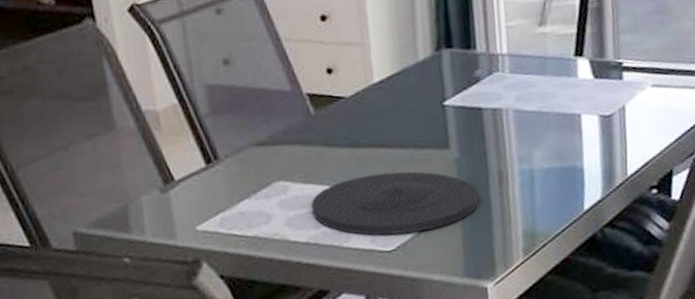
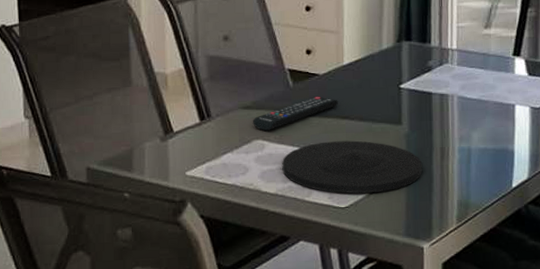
remote control: none [270,123,372,170] -> present [253,96,338,131]

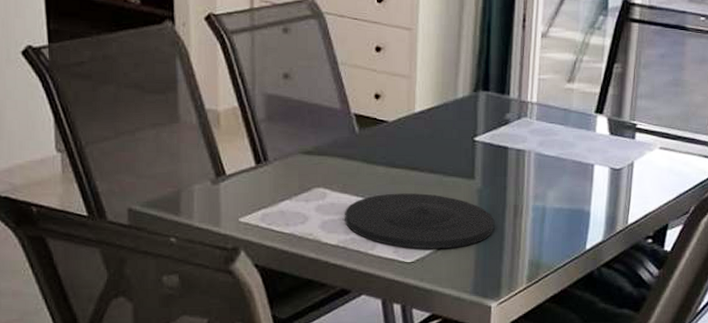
remote control: present [253,96,338,131] -> none [314,144,407,178]

